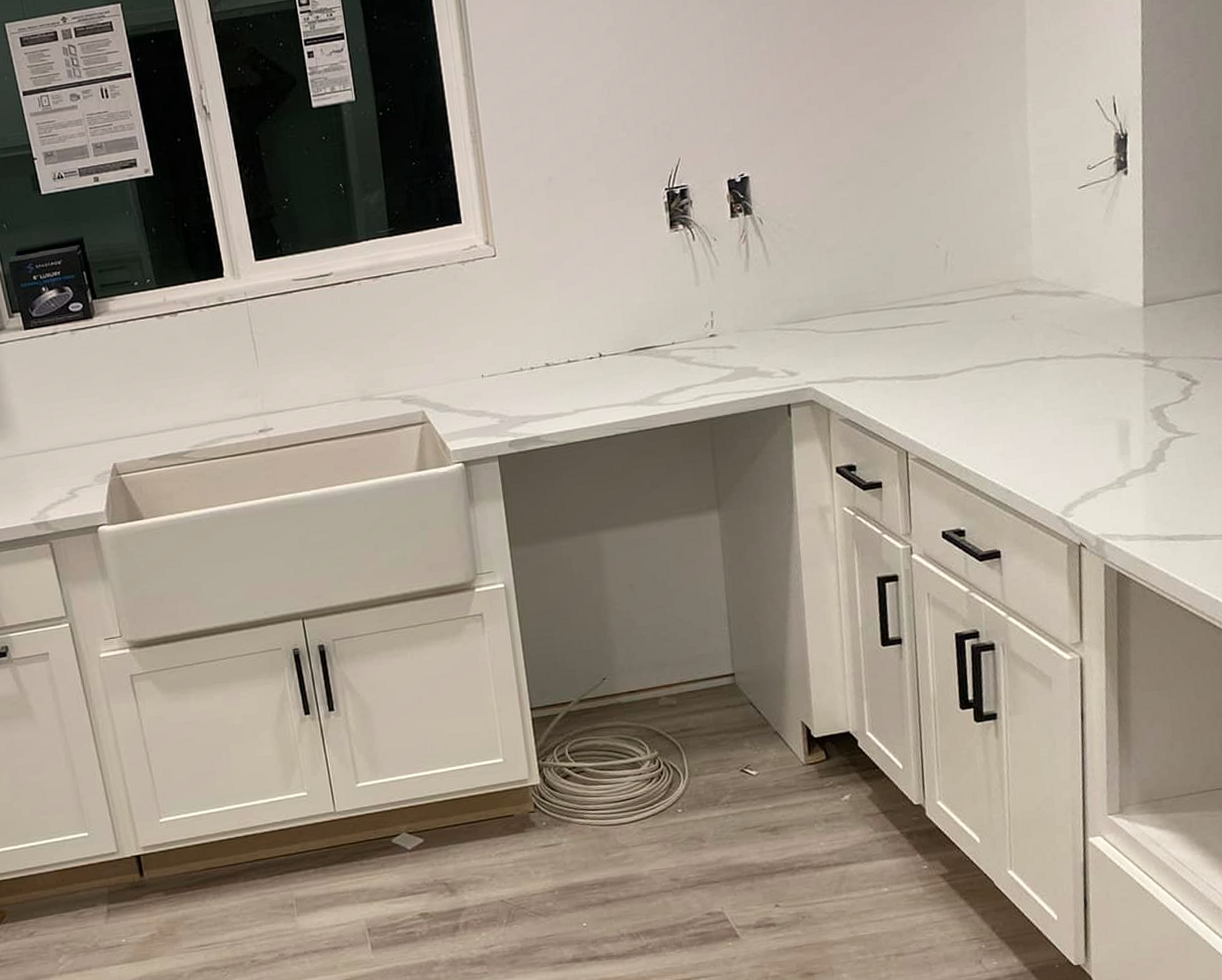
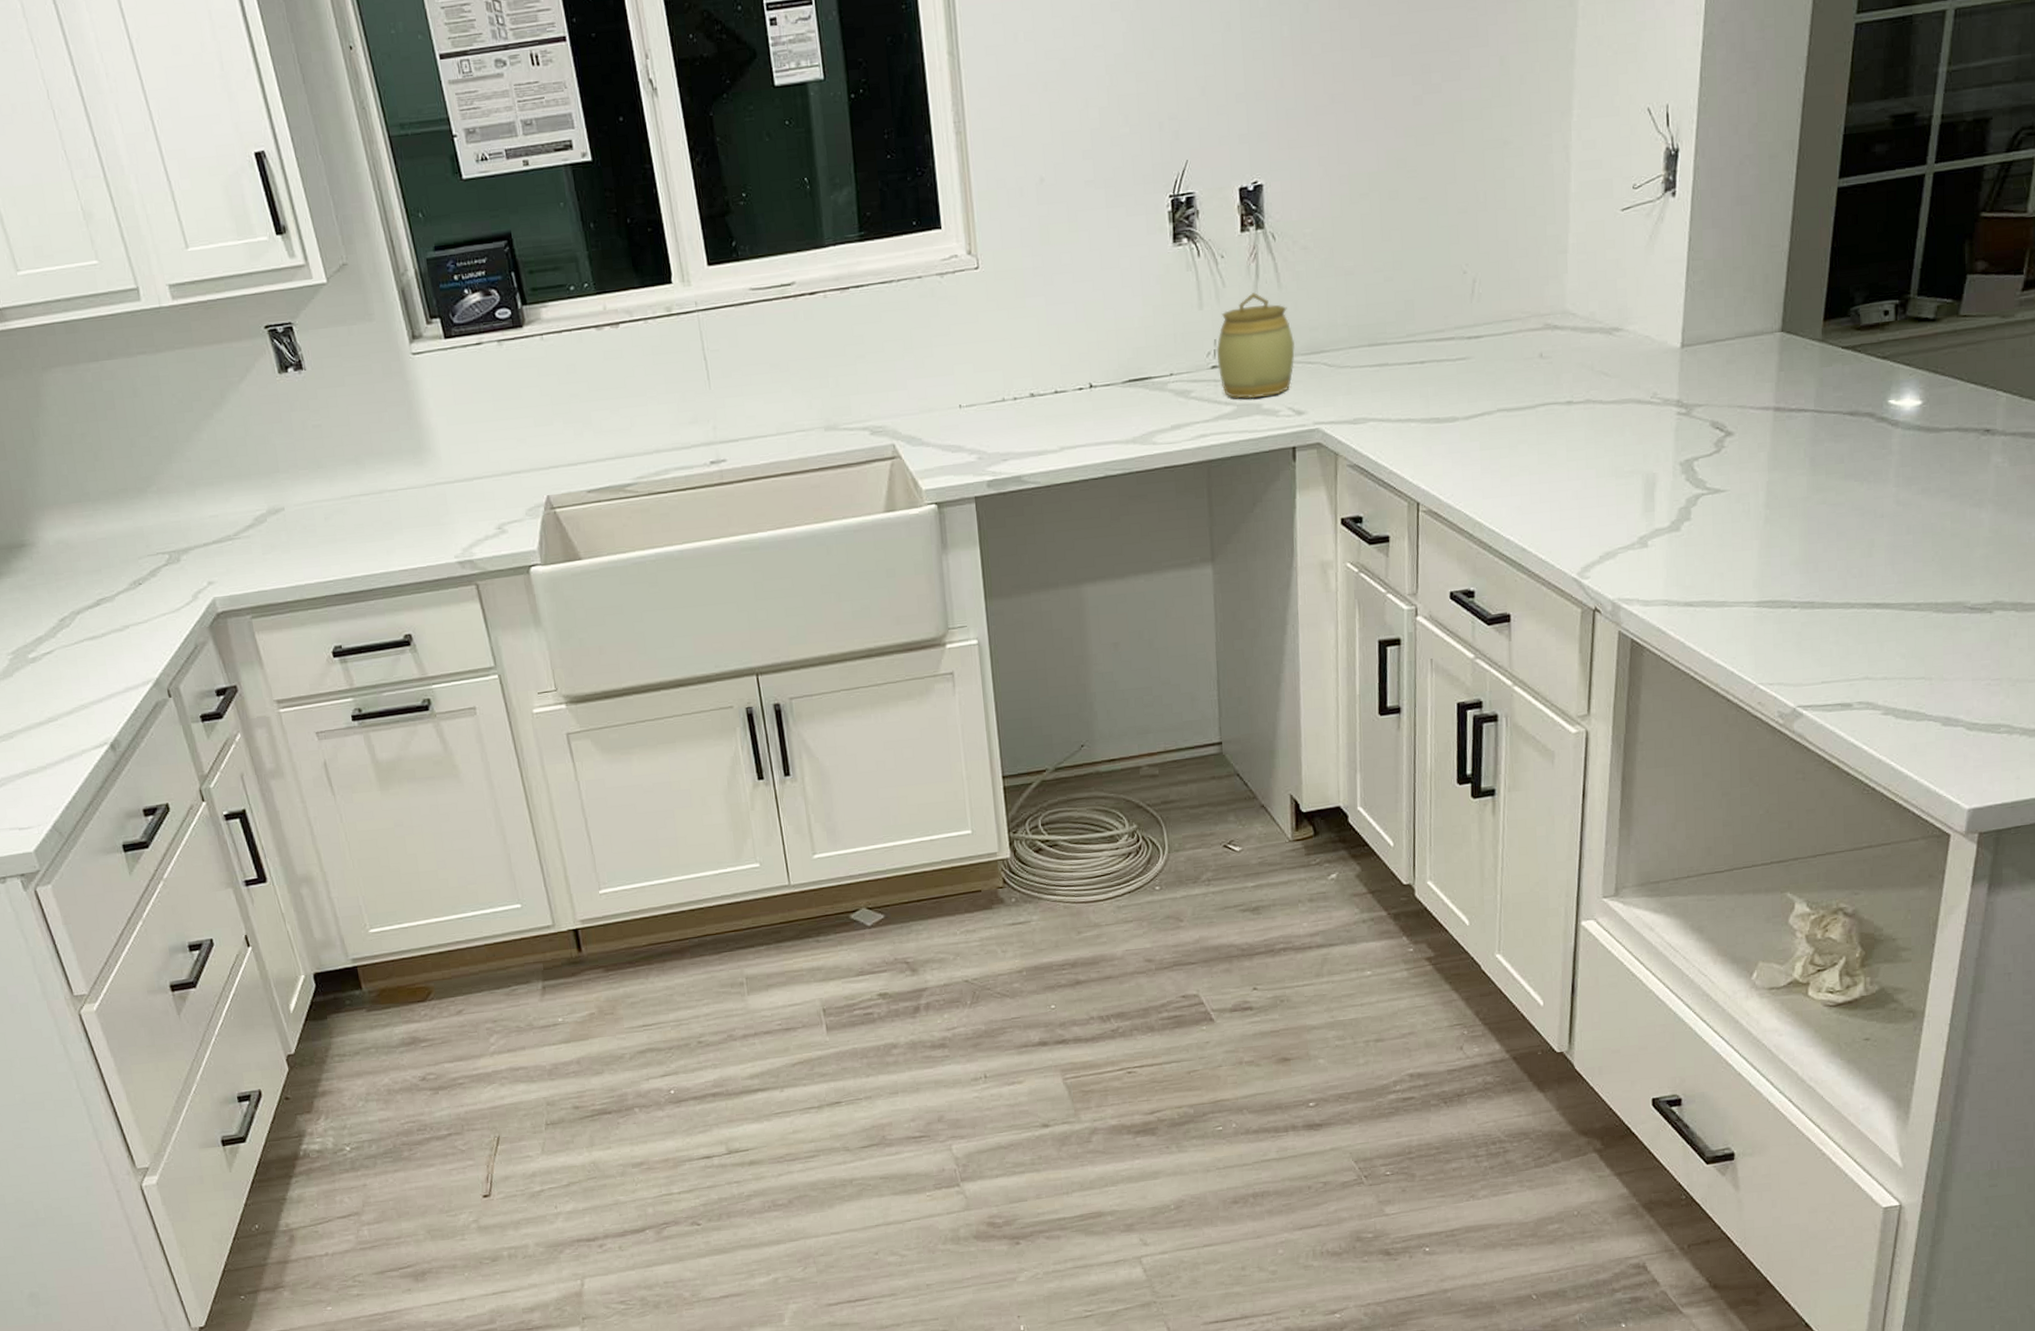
jar: none [714,270,785,363] -> present [1217,292,1295,399]

